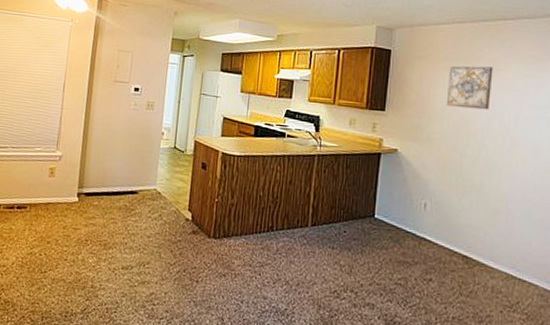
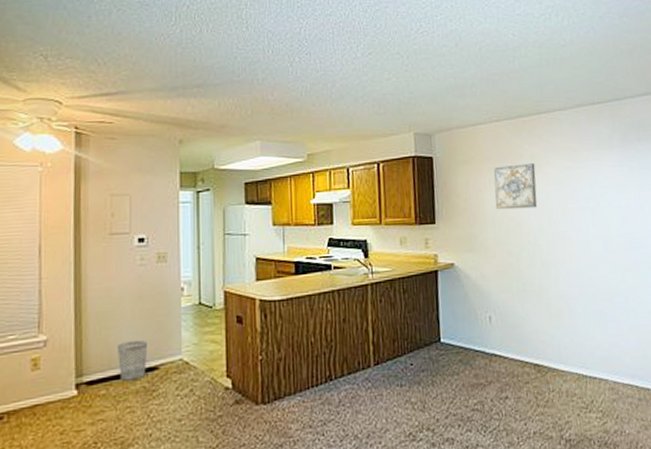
wastebasket: none [109,167,133,199] -> present [118,339,148,381]

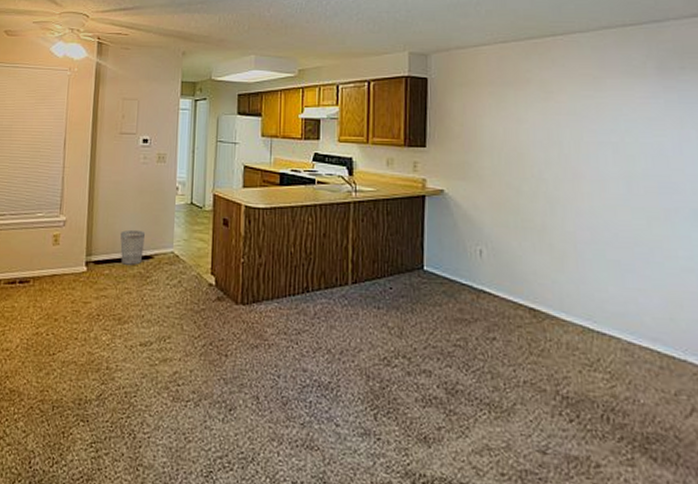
wall art: present [494,163,537,210] -> none [495,90,546,139]

